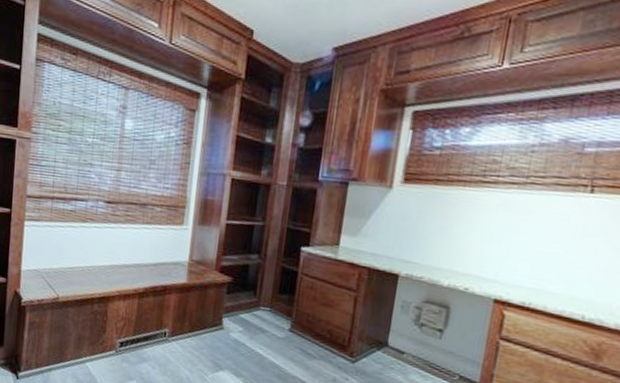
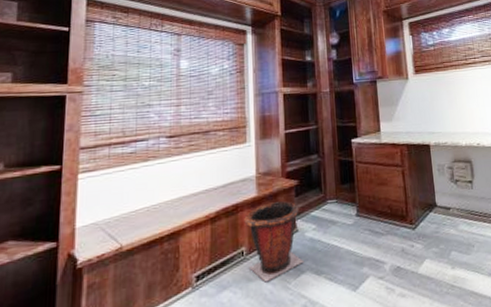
waste bin: none [170,293,228,368] -> present [244,201,304,283]

